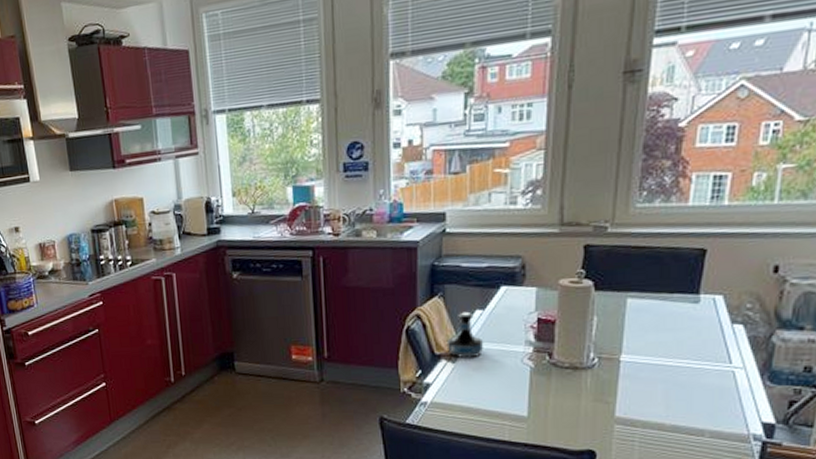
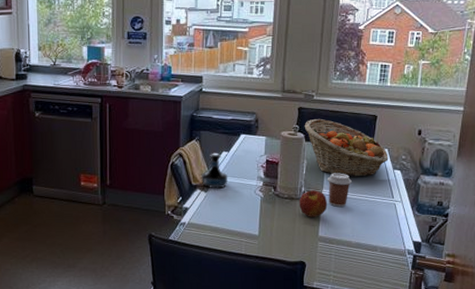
apple: none [586,356,629,392] -> present [299,190,328,217]
fruit basket: none [593,259,725,337] -> present [304,119,389,177]
coffee cup: none [627,331,666,377] -> present [327,173,352,207]

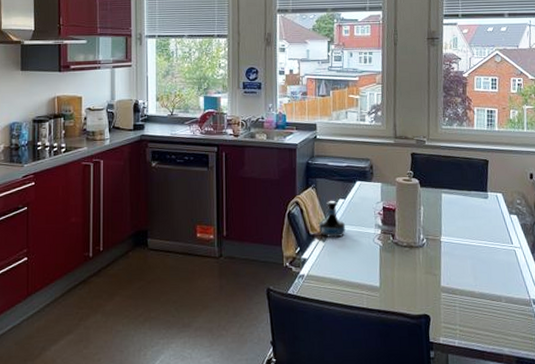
apple: present [299,190,328,217] -> none [418,237,448,266]
fruit basket: present [304,119,389,177] -> none [418,164,504,223]
coffee cup: present [327,173,352,207] -> none [444,219,470,254]

